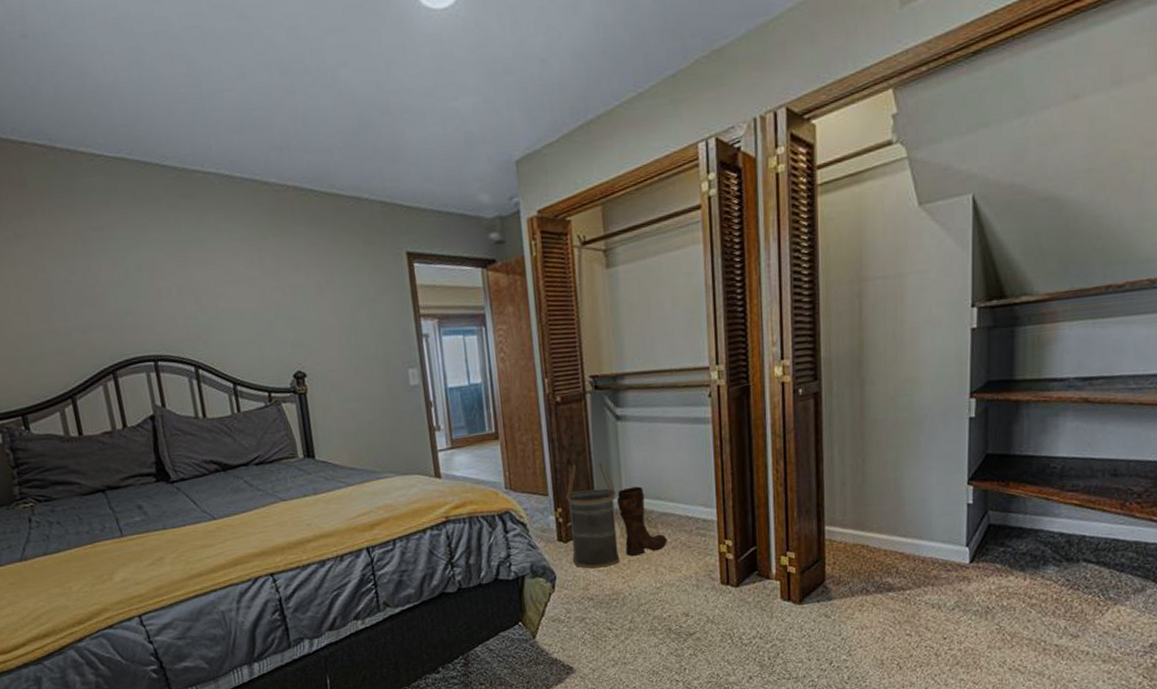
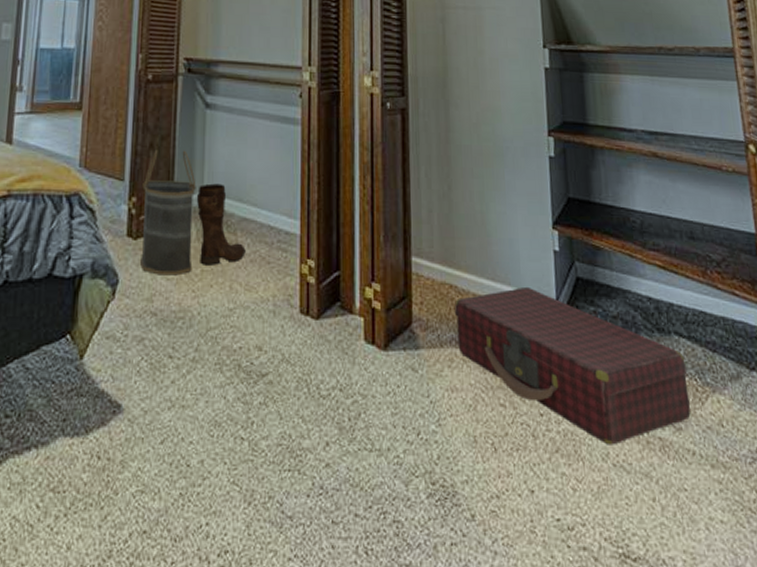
suitcase: none [865,538,1091,655] -> present [454,286,691,445]

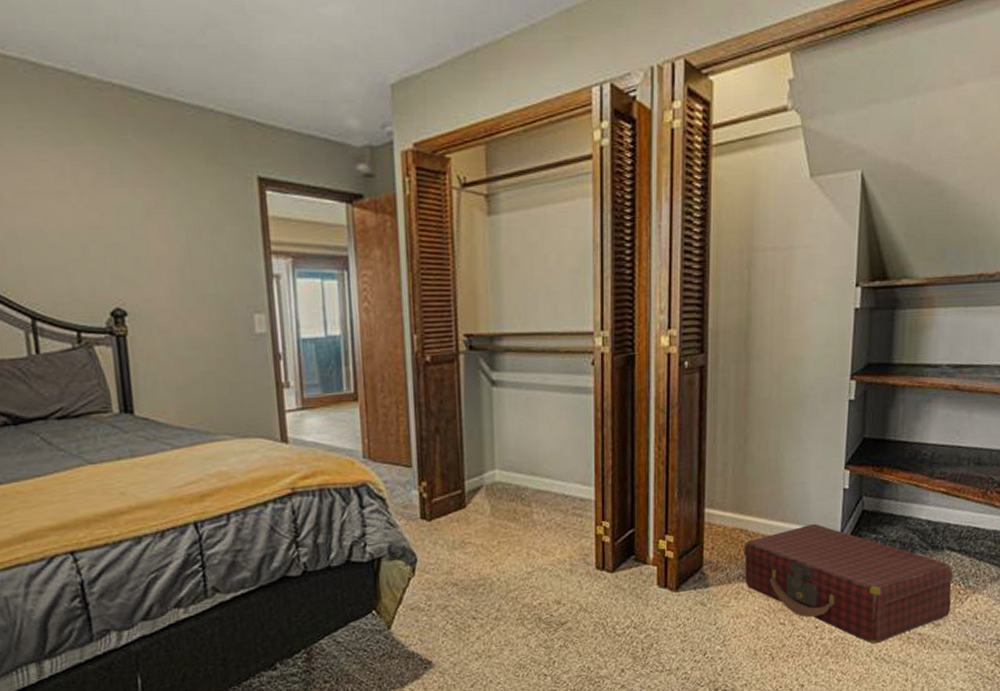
basket: present [140,149,196,276] -> none [431,431,489,551]
boot: present [196,183,246,265] -> none [488,460,541,537]

